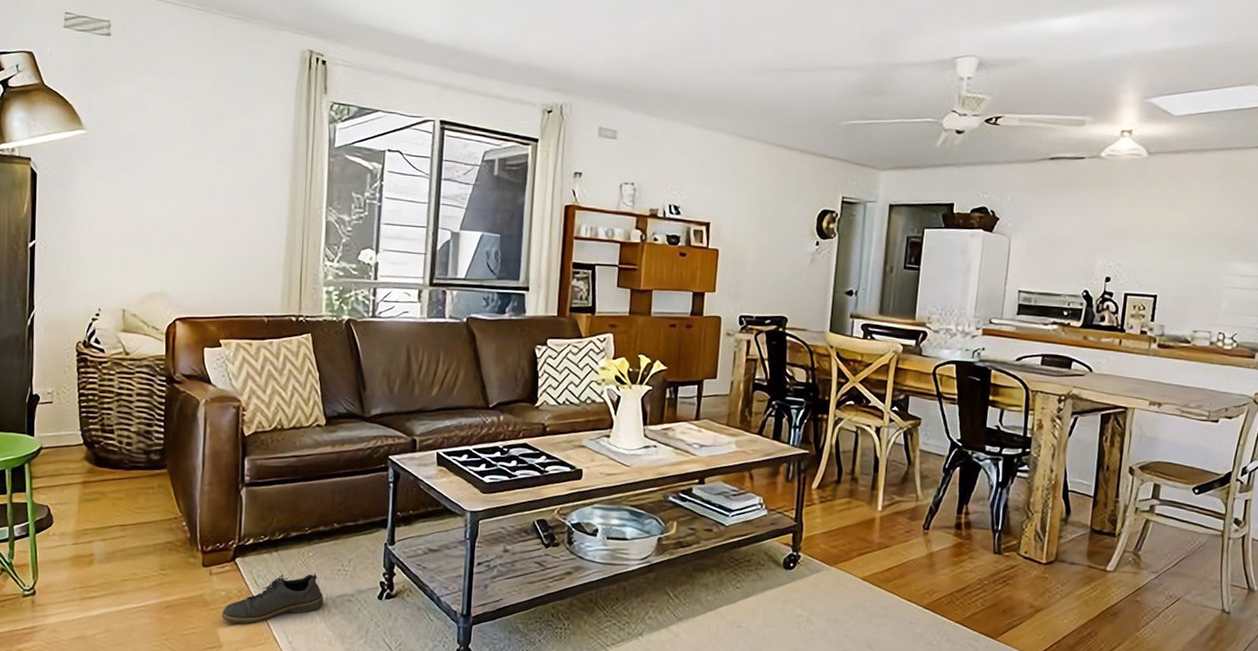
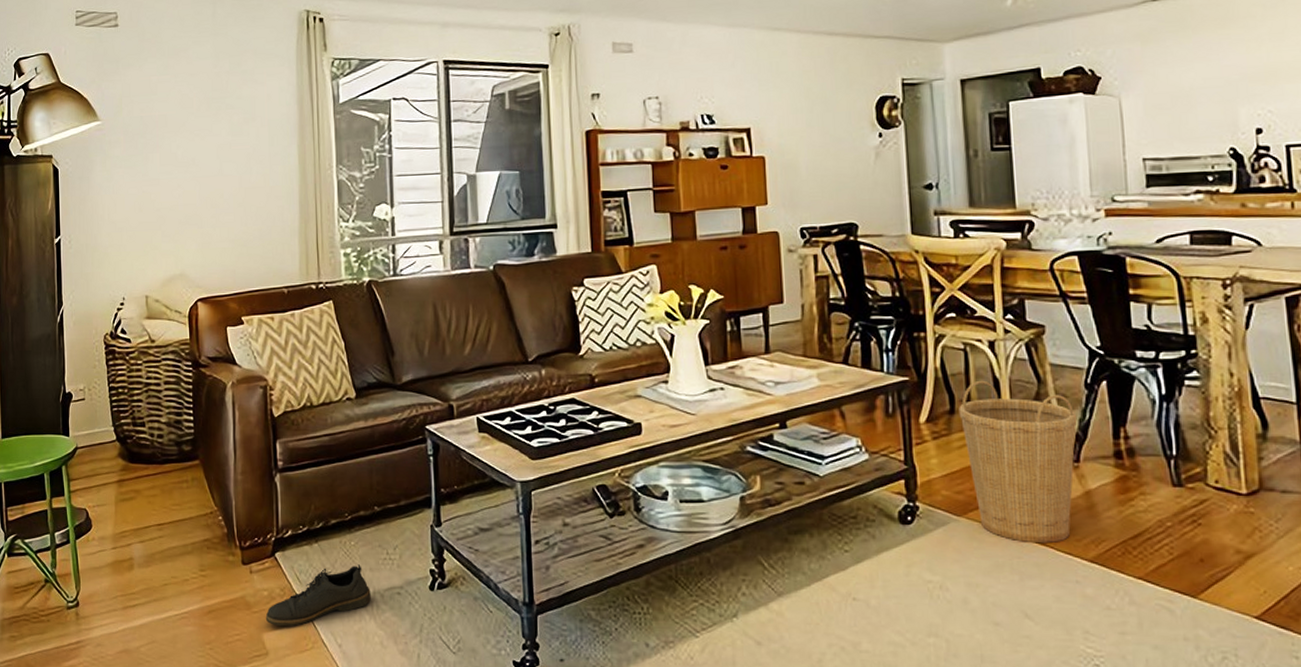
basket: none [843,458,934,592] -> present [959,380,1078,544]

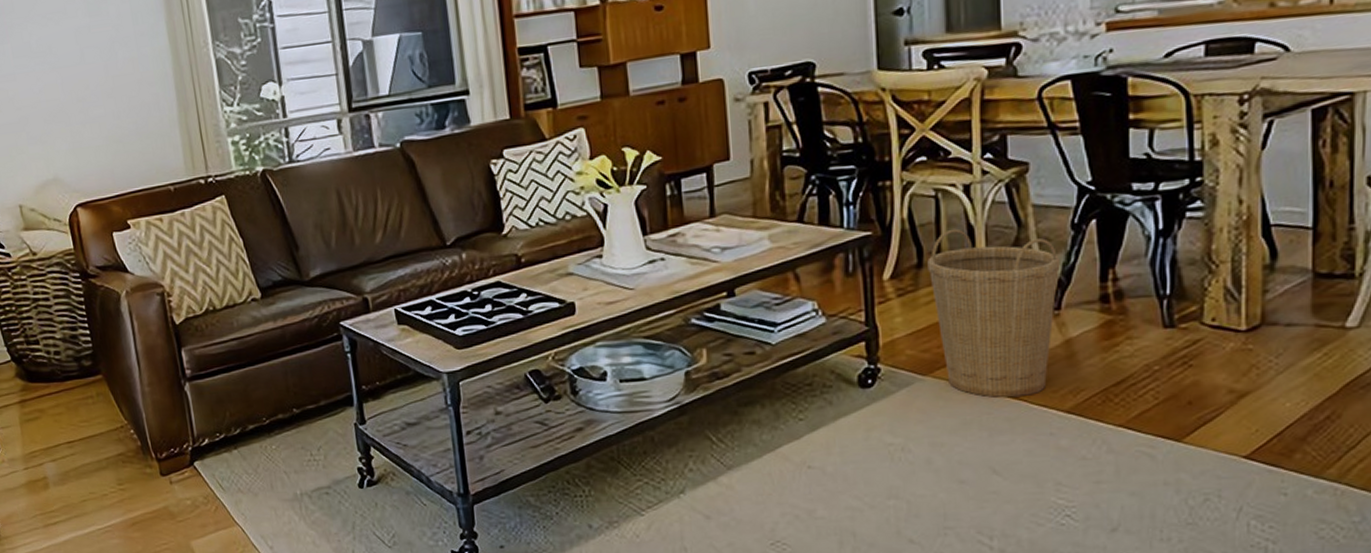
shoe: present [265,563,371,627] -> none [191,466,299,534]

